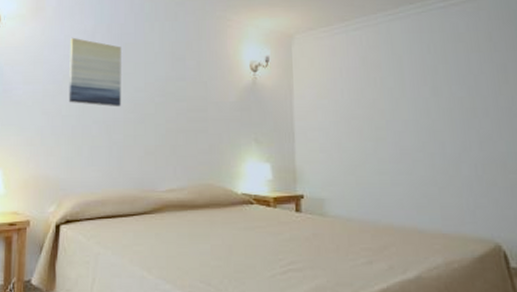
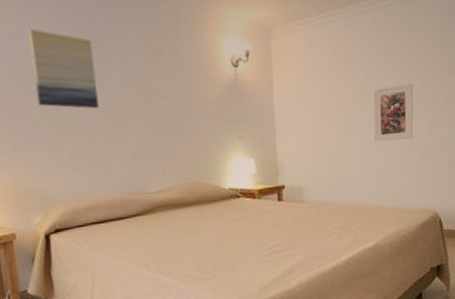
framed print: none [407,91,460,154] -> present [373,83,414,142]

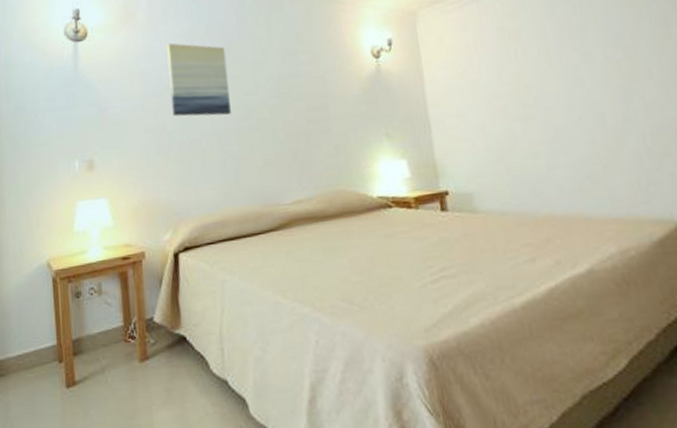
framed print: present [373,83,414,142] -> none [556,54,623,131]

